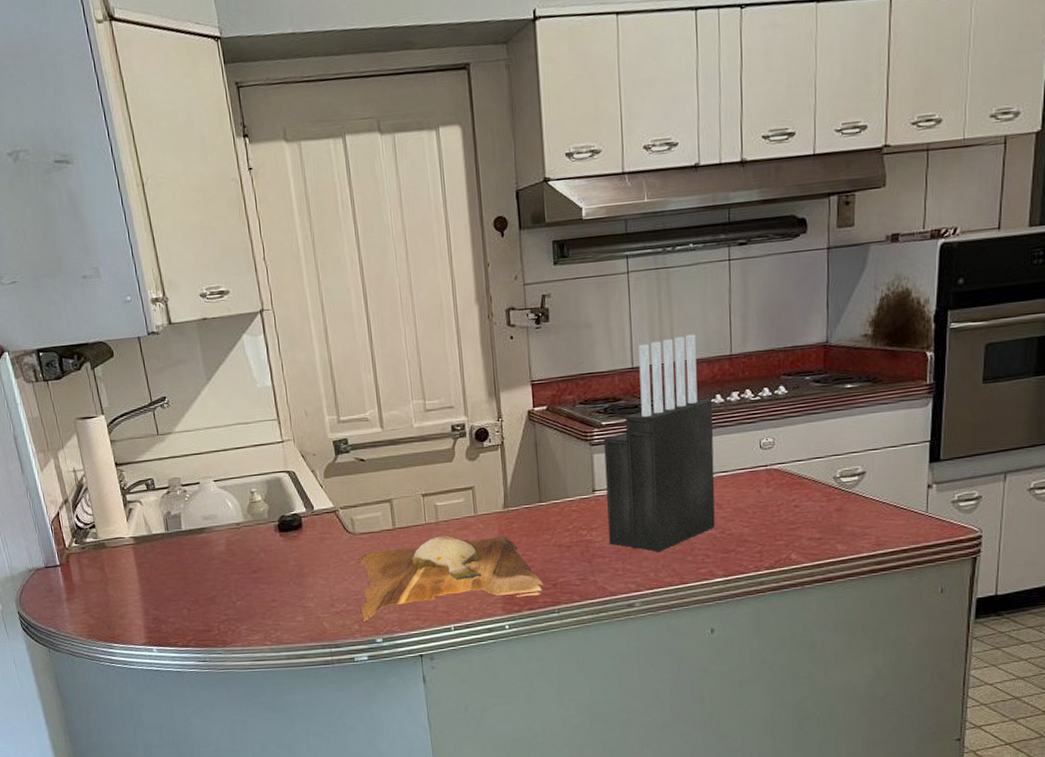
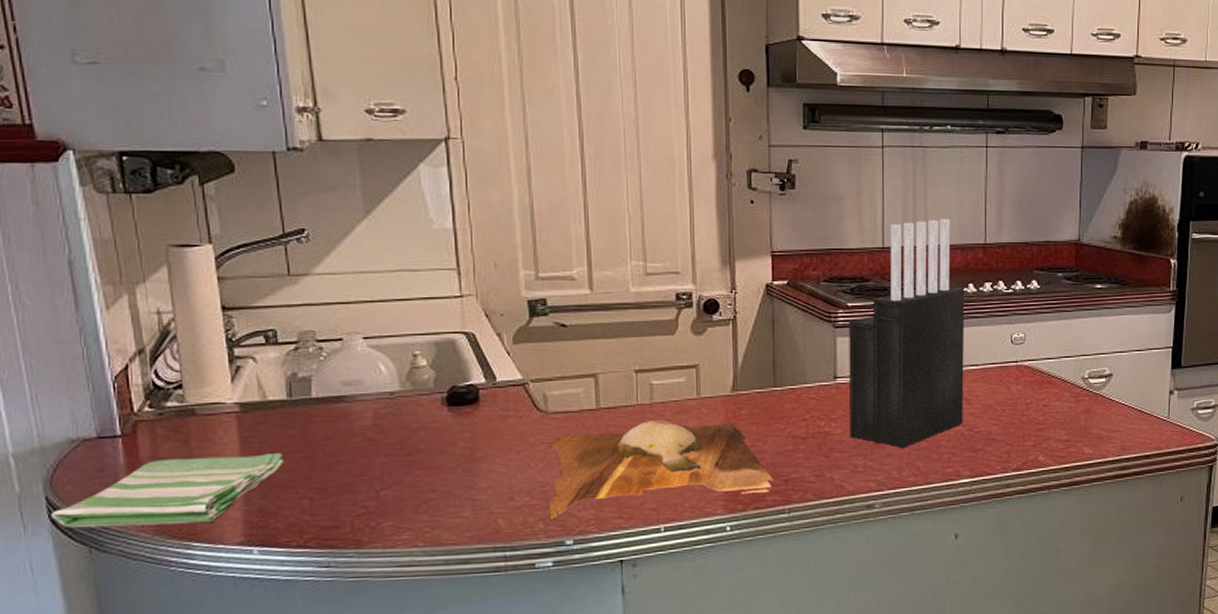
dish towel: none [23,574,168,634] -> present [52,452,284,528]

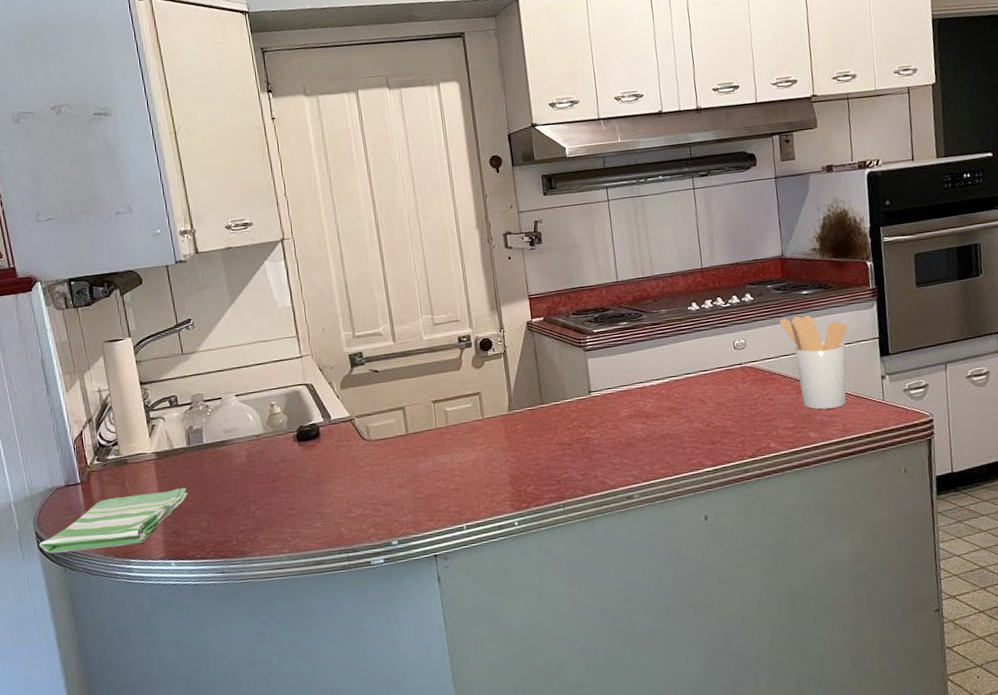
cutting board: present [549,419,774,520] -> none [373,436,549,525]
knife block: present [849,218,965,449] -> none [596,251,701,447]
utensil holder: none [1066,313,1140,423] -> present [780,315,847,410]

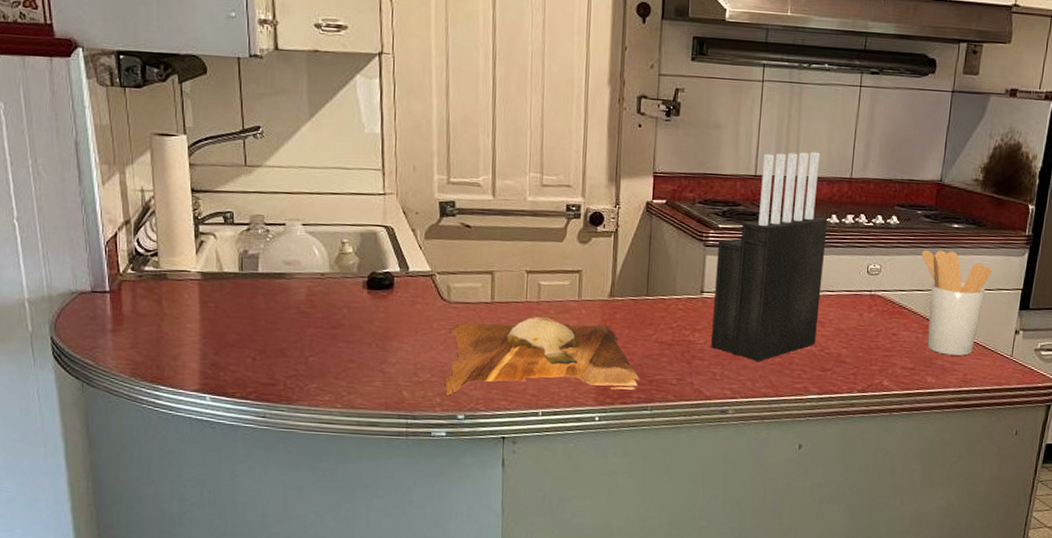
dish towel: present [40,487,188,554] -> none [55,314,234,371]
cutting board: none [373,436,549,525] -> present [445,316,640,396]
knife block: none [596,251,701,447] -> present [711,151,828,362]

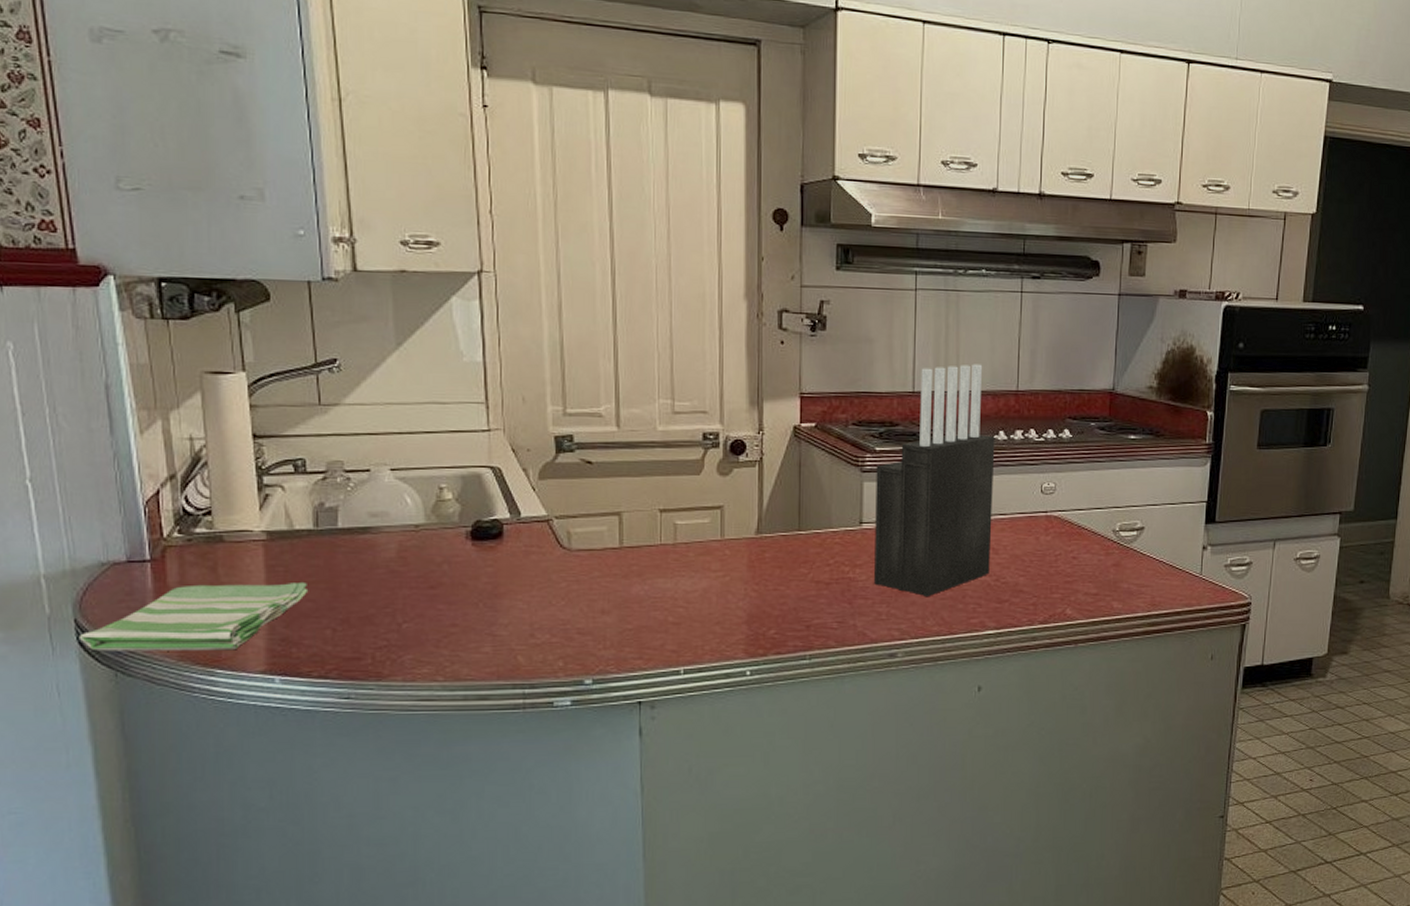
dish towel: none [55,314,234,371] -> present [80,581,309,652]
cutting board: present [445,316,640,396] -> none [569,560,796,658]
utensil holder: present [922,249,992,356] -> none [1098,464,1174,577]

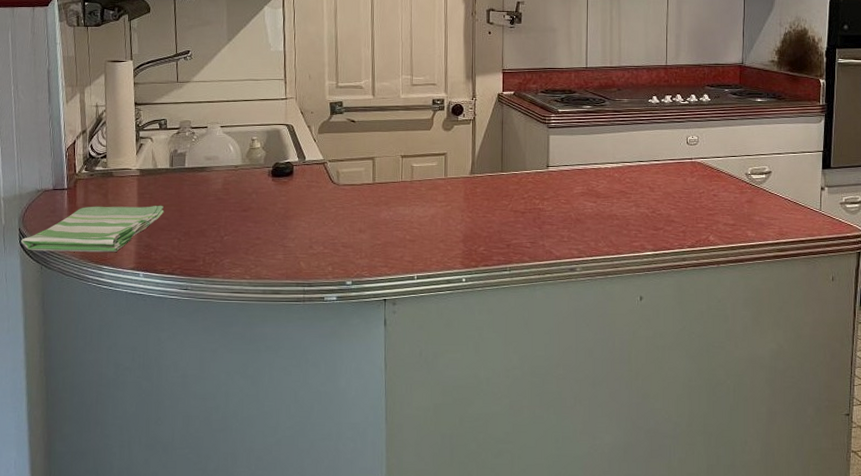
knife block: present [874,364,995,597] -> none [558,45,650,225]

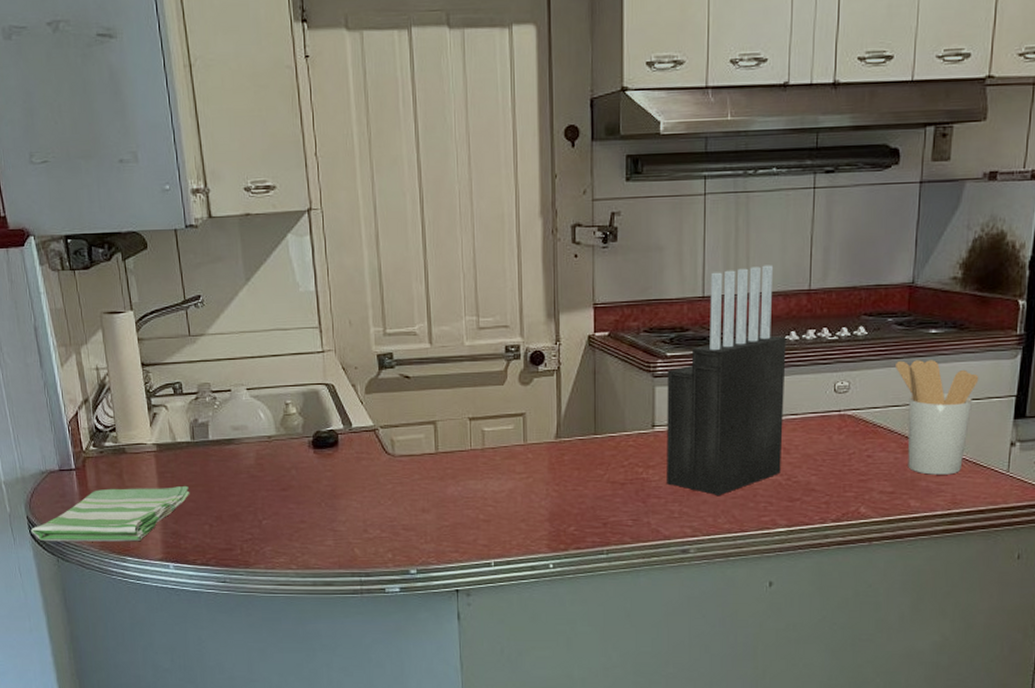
knife block: none [558,45,650,225] -> present [667,265,787,496]
utensil holder: none [732,121,795,212] -> present [896,360,979,475]

